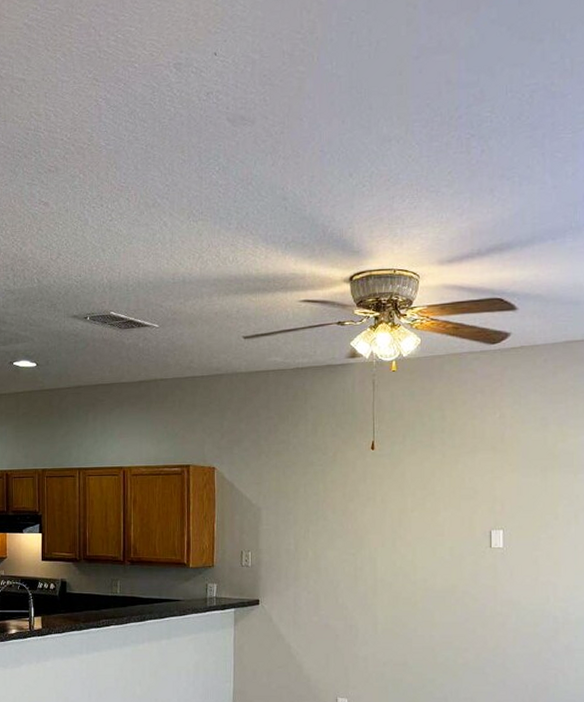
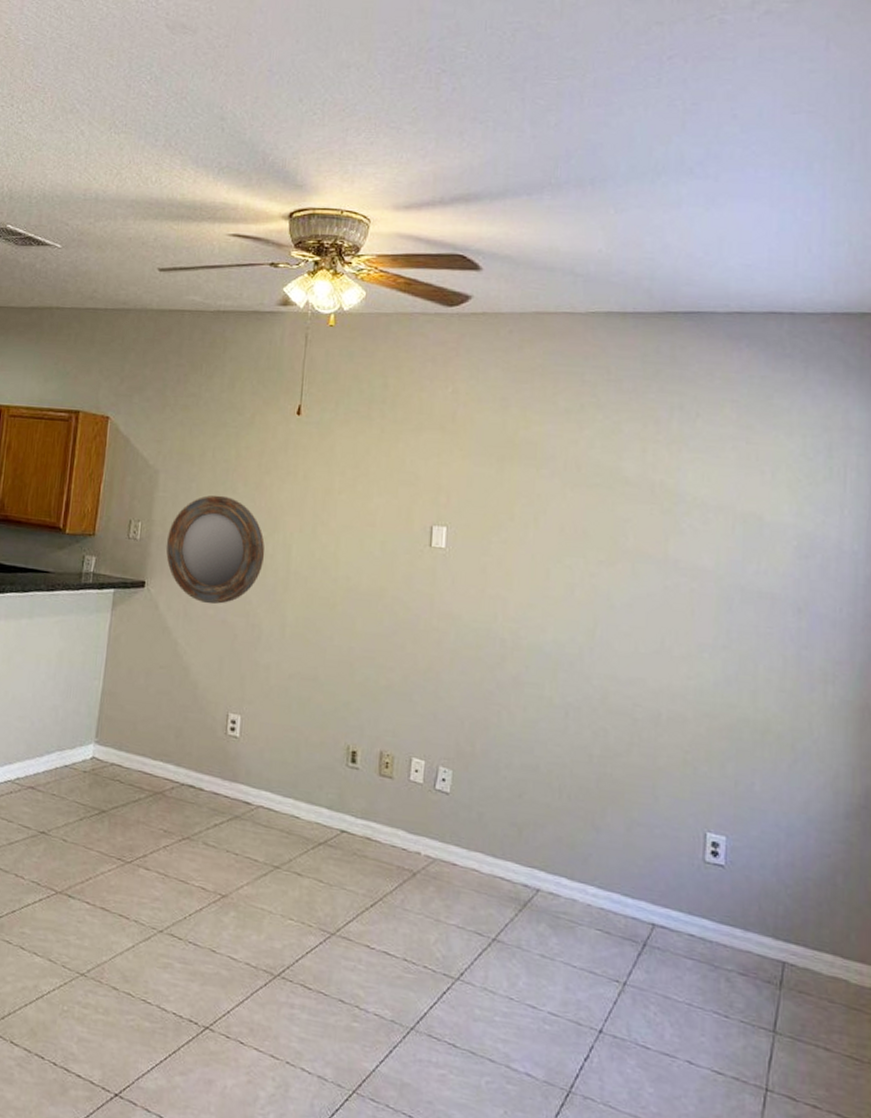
home mirror: none [273,523,355,613] -> present [165,495,265,605]

